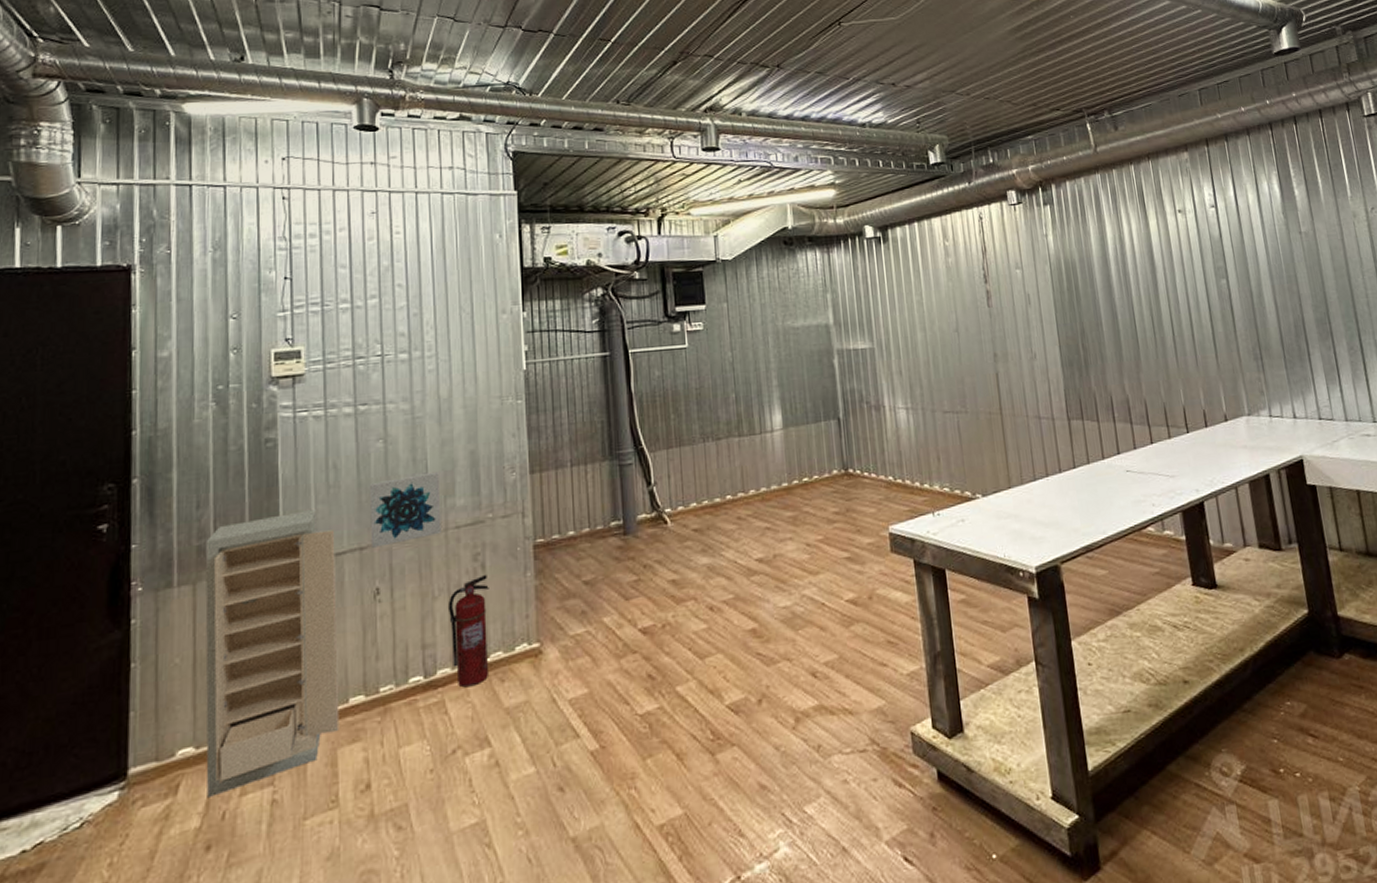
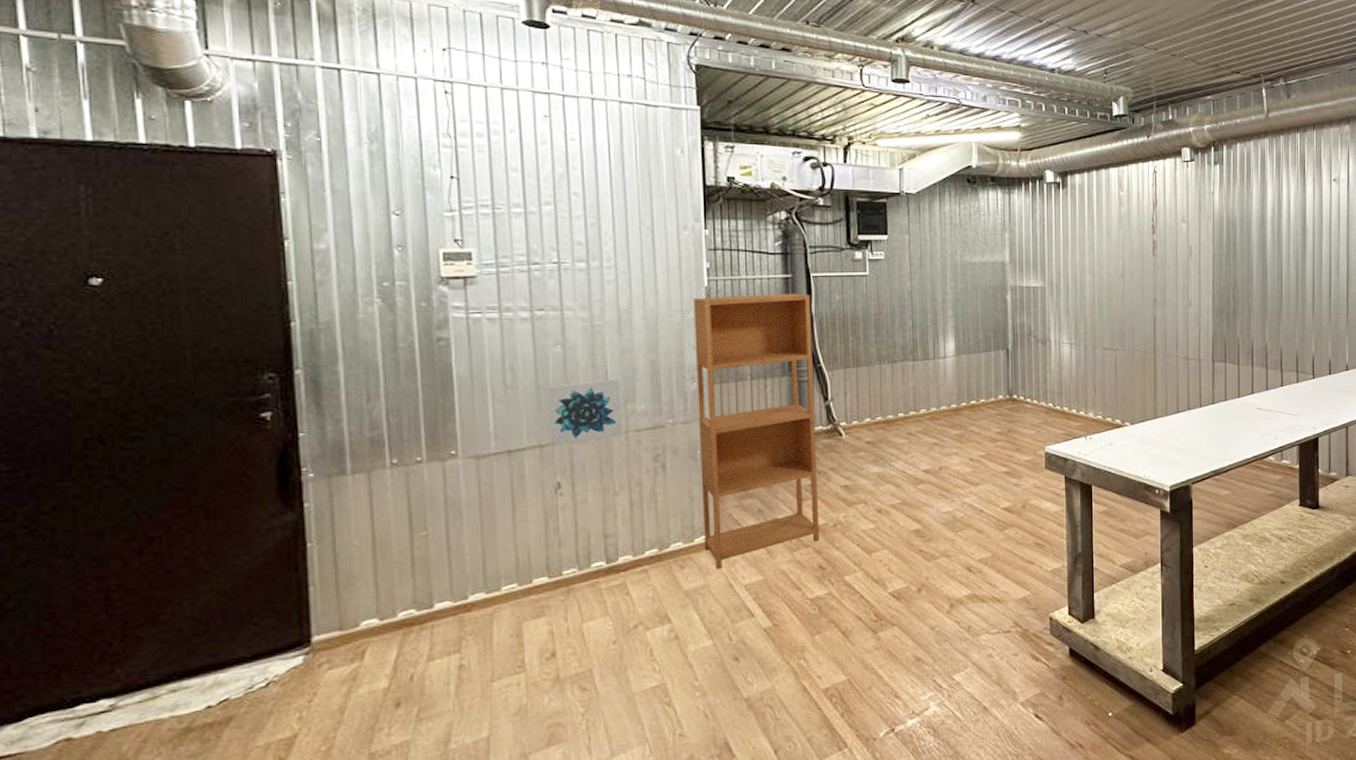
storage cabinet: present [205,509,339,797] -> none [378,408,524,662]
fire extinguisher: present [449,574,489,688] -> none [630,474,669,573]
bookcase: none [513,371,647,682] -> present [694,293,819,569]

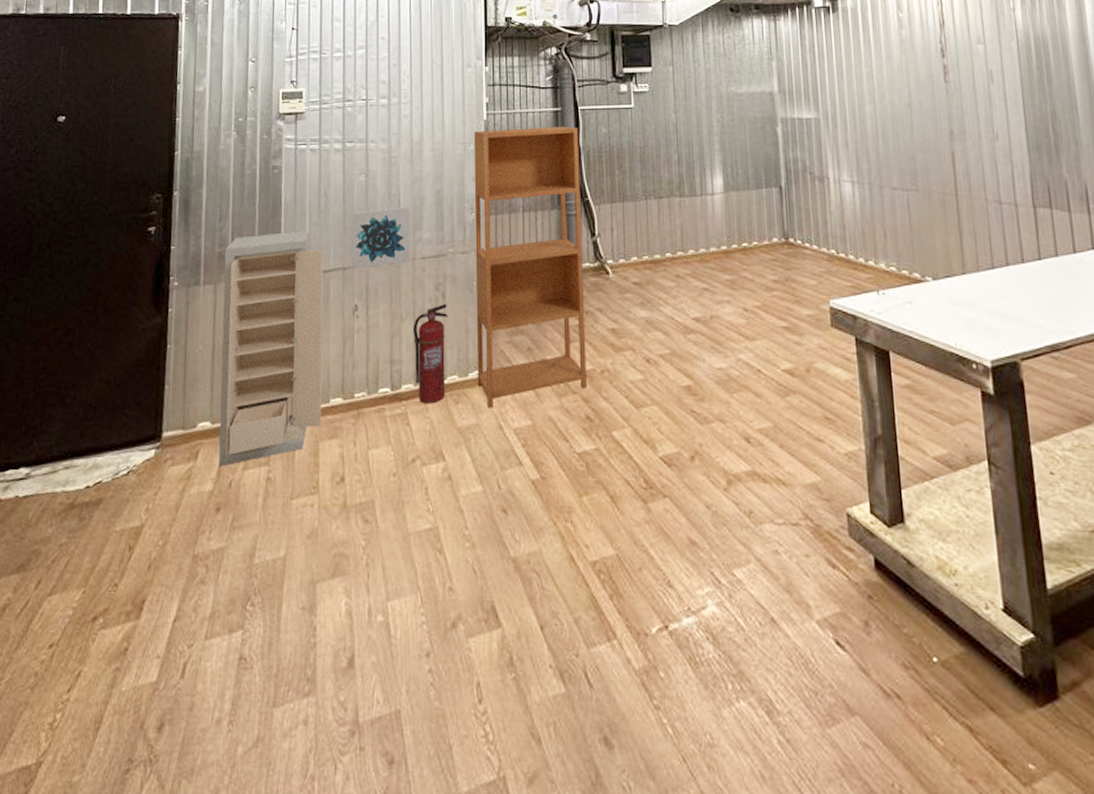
storage cabinet: none [378,408,524,662] -> present [218,230,324,467]
fire extinguisher: none [630,474,669,573] -> present [413,303,448,404]

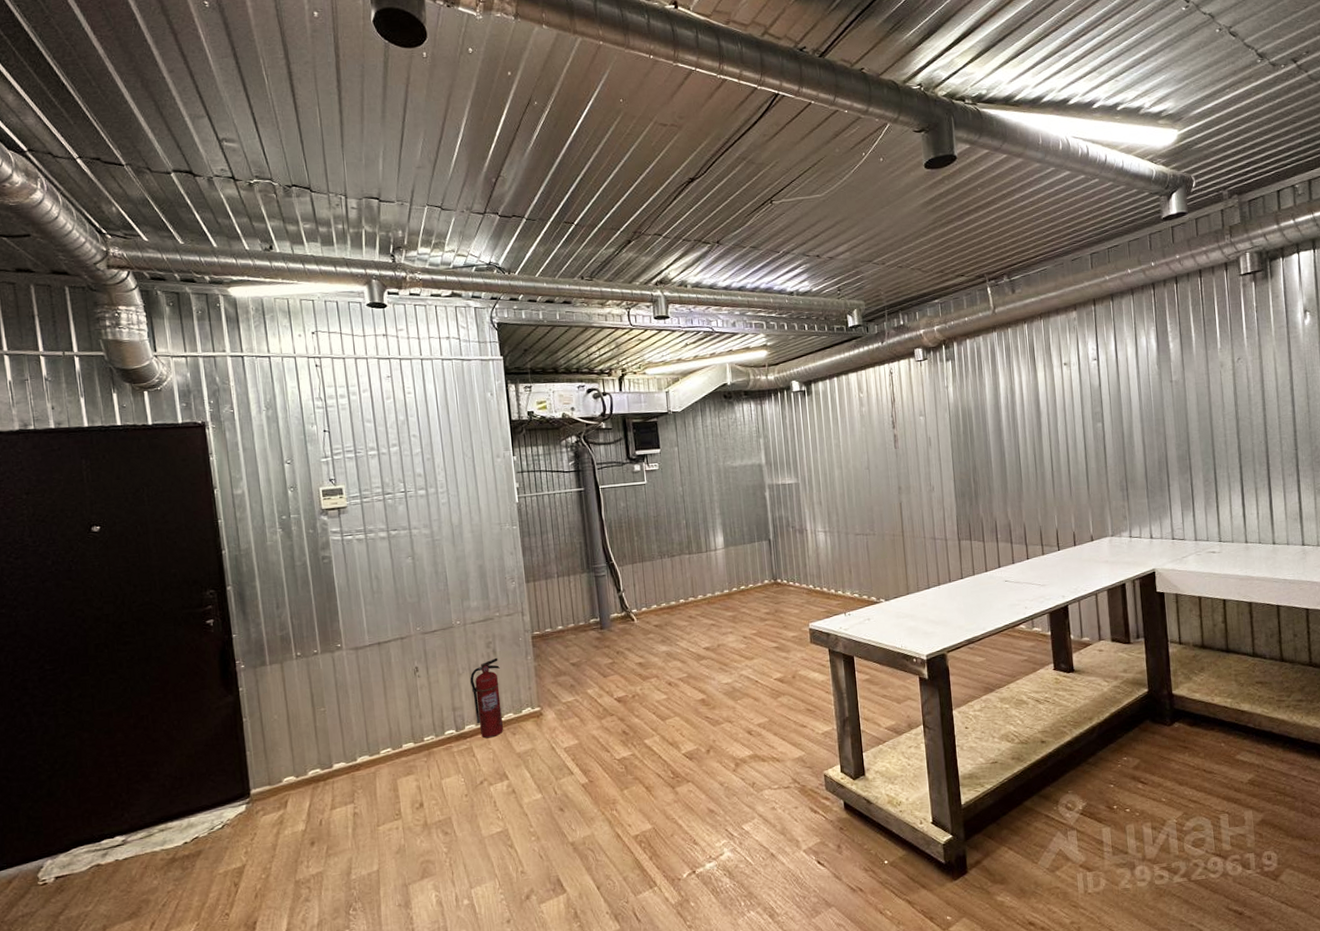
storage cabinet: present [218,230,324,467] -> none [286,609,397,810]
wall art: present [352,206,410,269] -> none [404,581,461,638]
bookcase: present [474,126,587,408] -> none [509,503,622,735]

